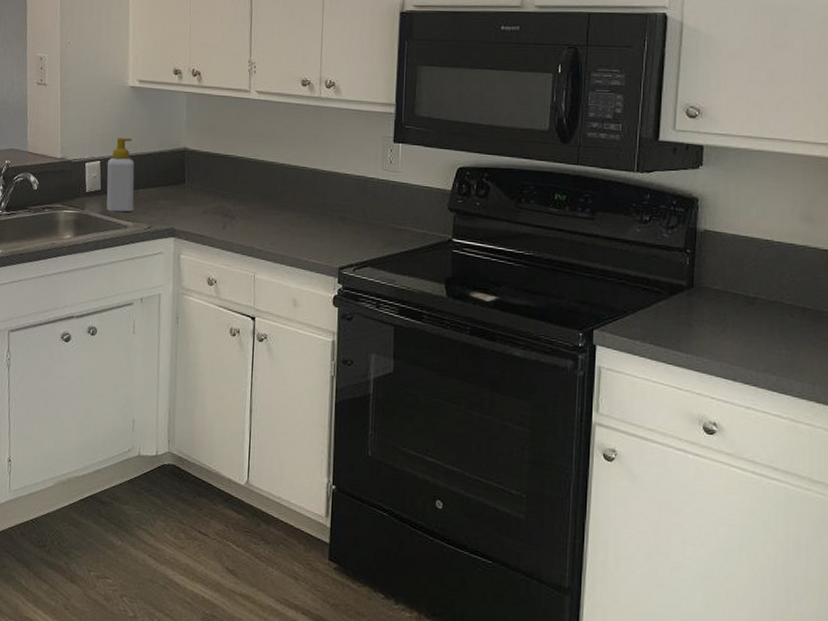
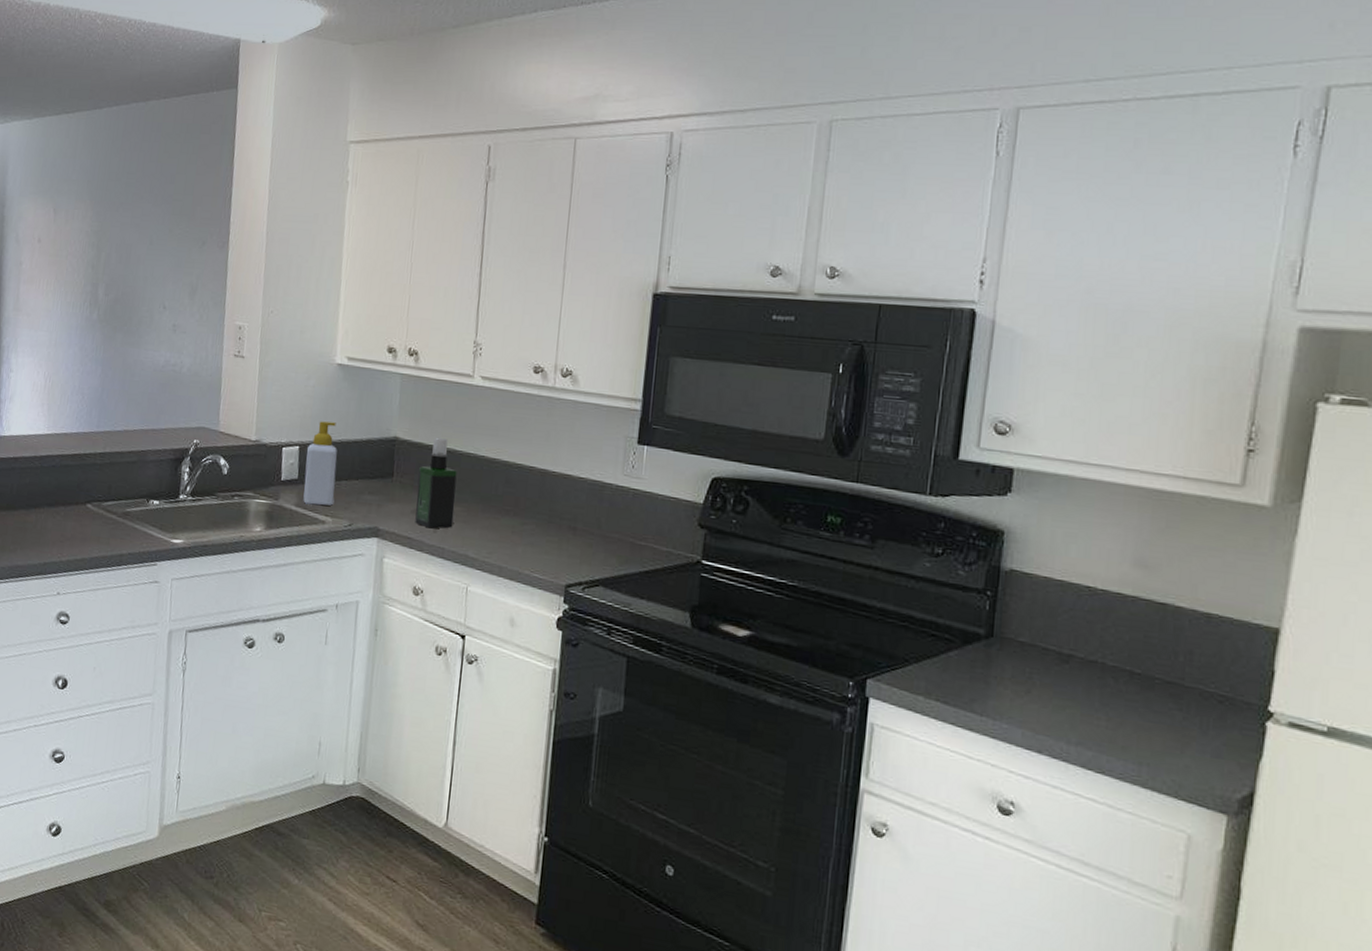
spray bottle: none [206,146,241,226] -> present [415,437,457,529]

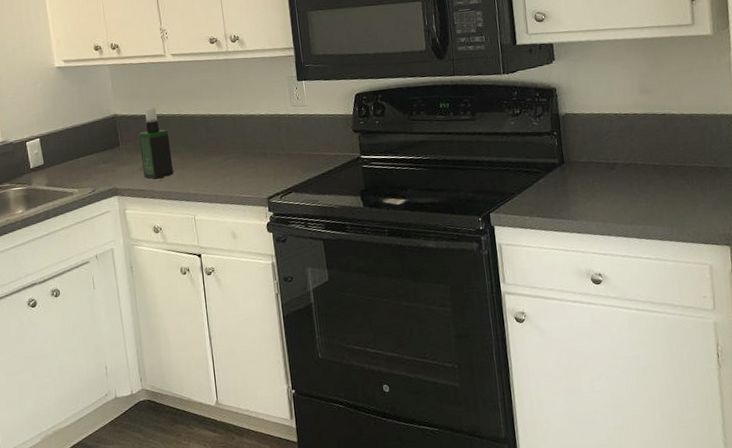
soap bottle: present [303,421,337,506] -> none [46,113,77,183]

